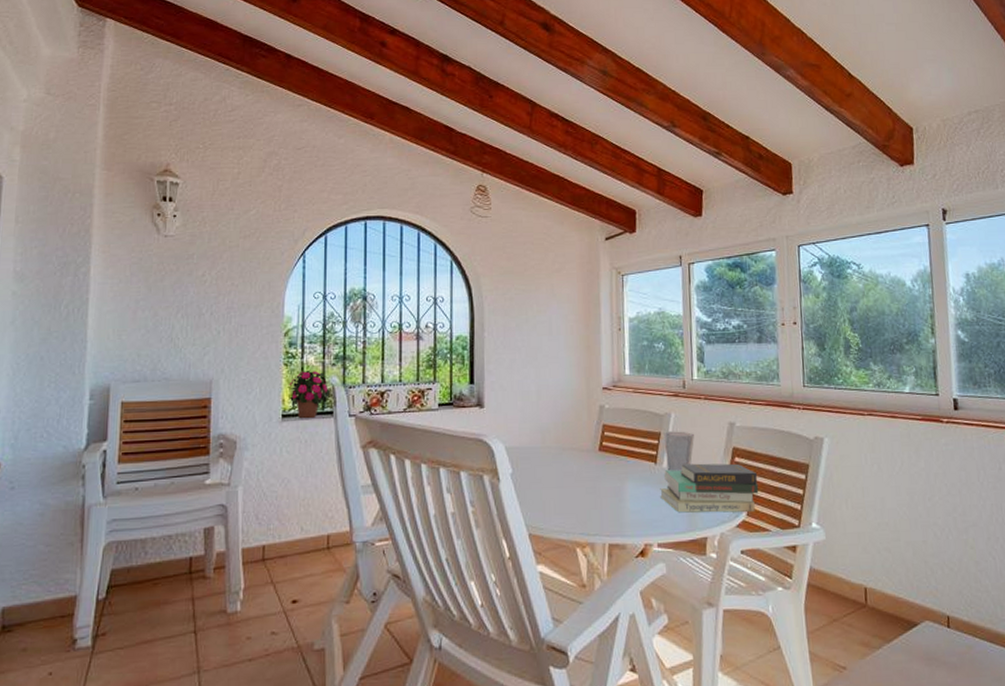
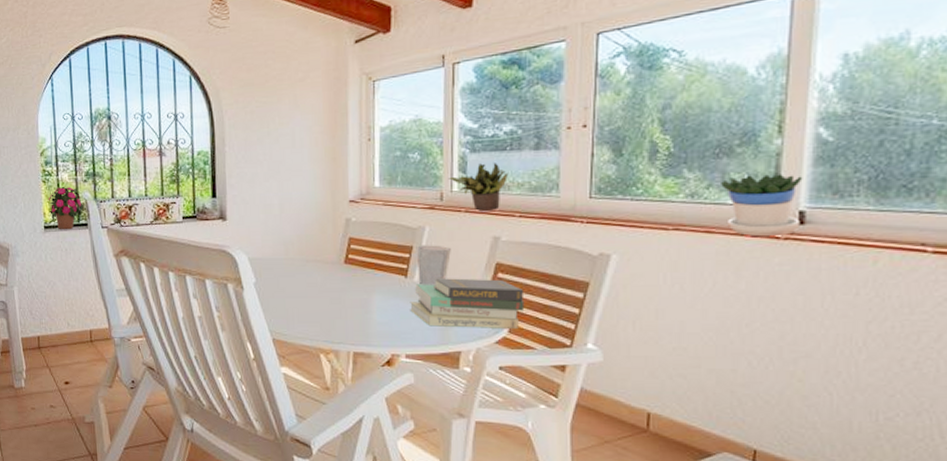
potted plant: none [688,354,738,399] -> present [447,163,508,212]
flowerpot: none [897,367,956,421] -> present [721,174,803,237]

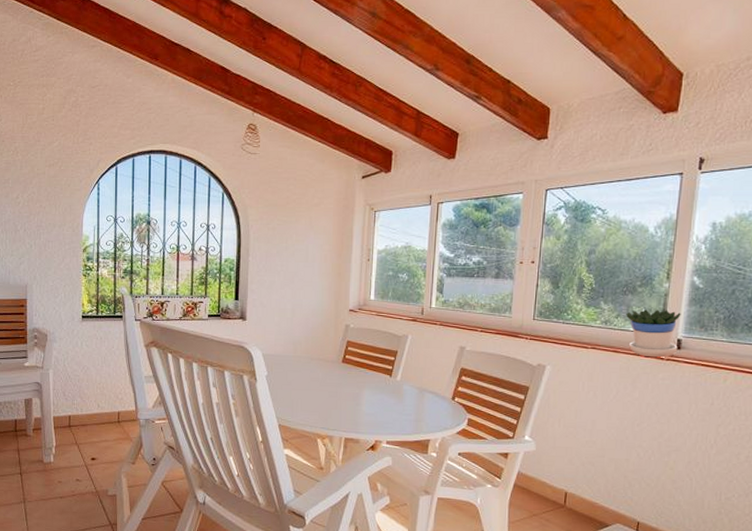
potted flower: present [48,186,84,230] -> none [87,280,120,321]
books: present [410,278,525,330] -> none [392,378,481,423]
cup: present [416,245,451,285] -> none [400,350,427,384]
potted plant: present [447,163,508,212] -> none [428,286,474,326]

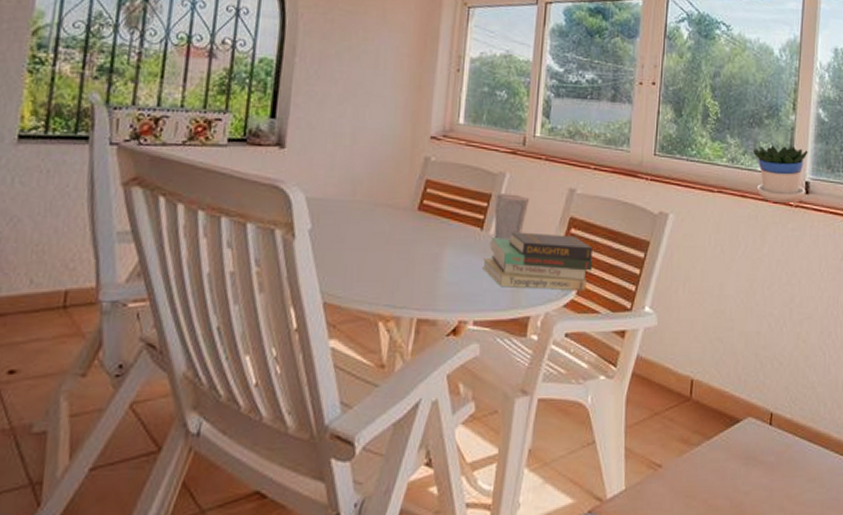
books: none [392,378,481,423] -> present [482,232,593,292]
cup: none [400,350,427,384] -> present [494,193,529,240]

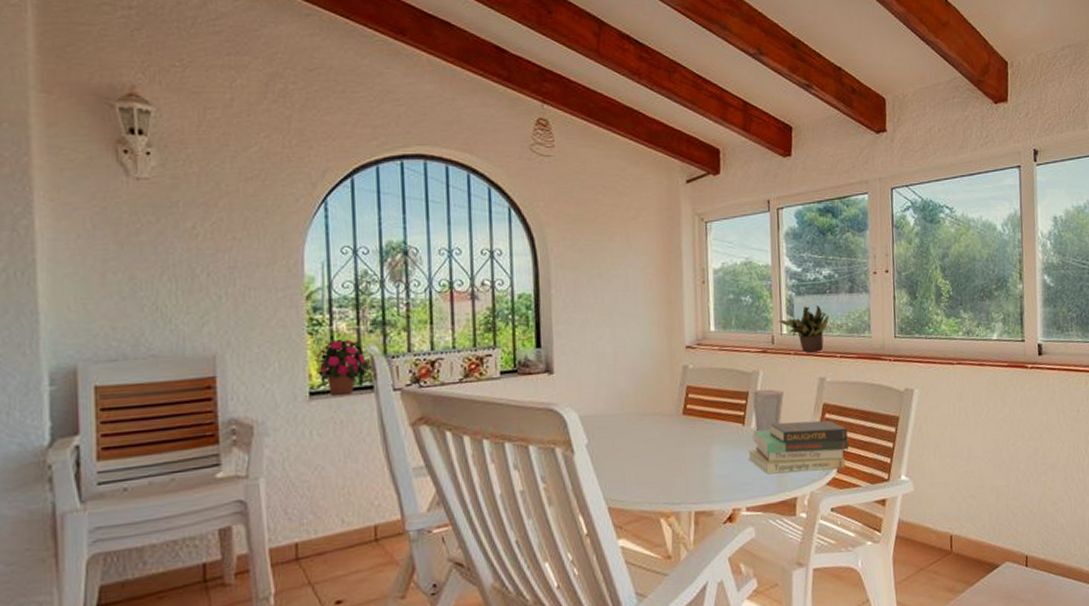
potted flower: none [32,81,87,144] -> present [316,338,368,397]
potted plant: none [531,110,587,162] -> present [777,305,829,354]
flowerpot: present [753,145,808,204] -> none [986,313,1040,368]

